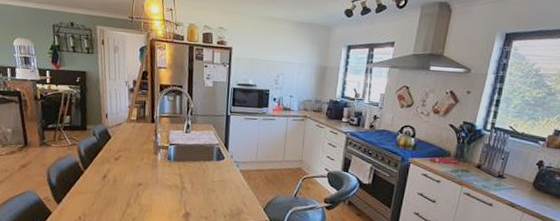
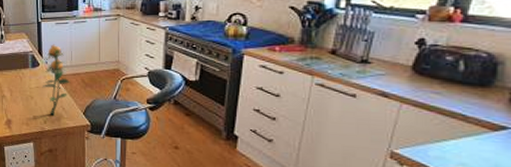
flower: none [225,138,255,210] -> present [42,44,71,116]

